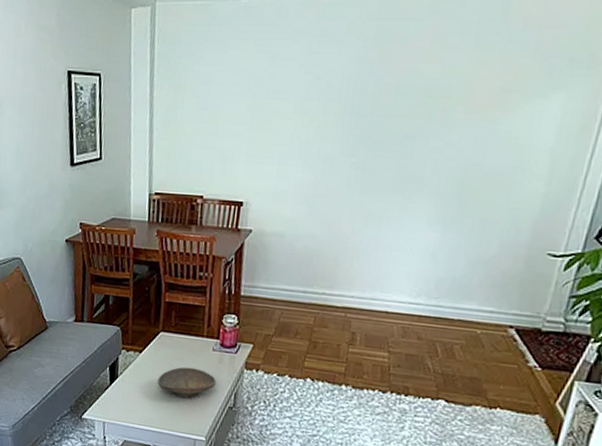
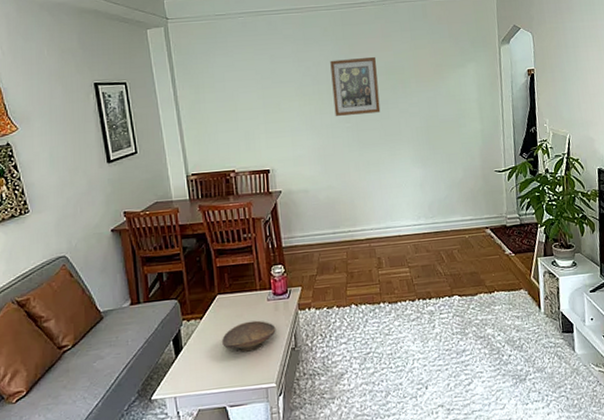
wall art: none [339,68,413,149] -> present [330,56,381,116]

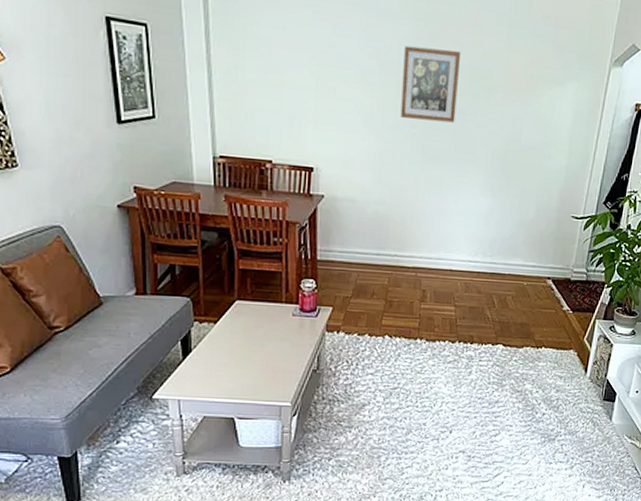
decorative bowl: present [222,320,276,352] -> none [237,334,298,366]

